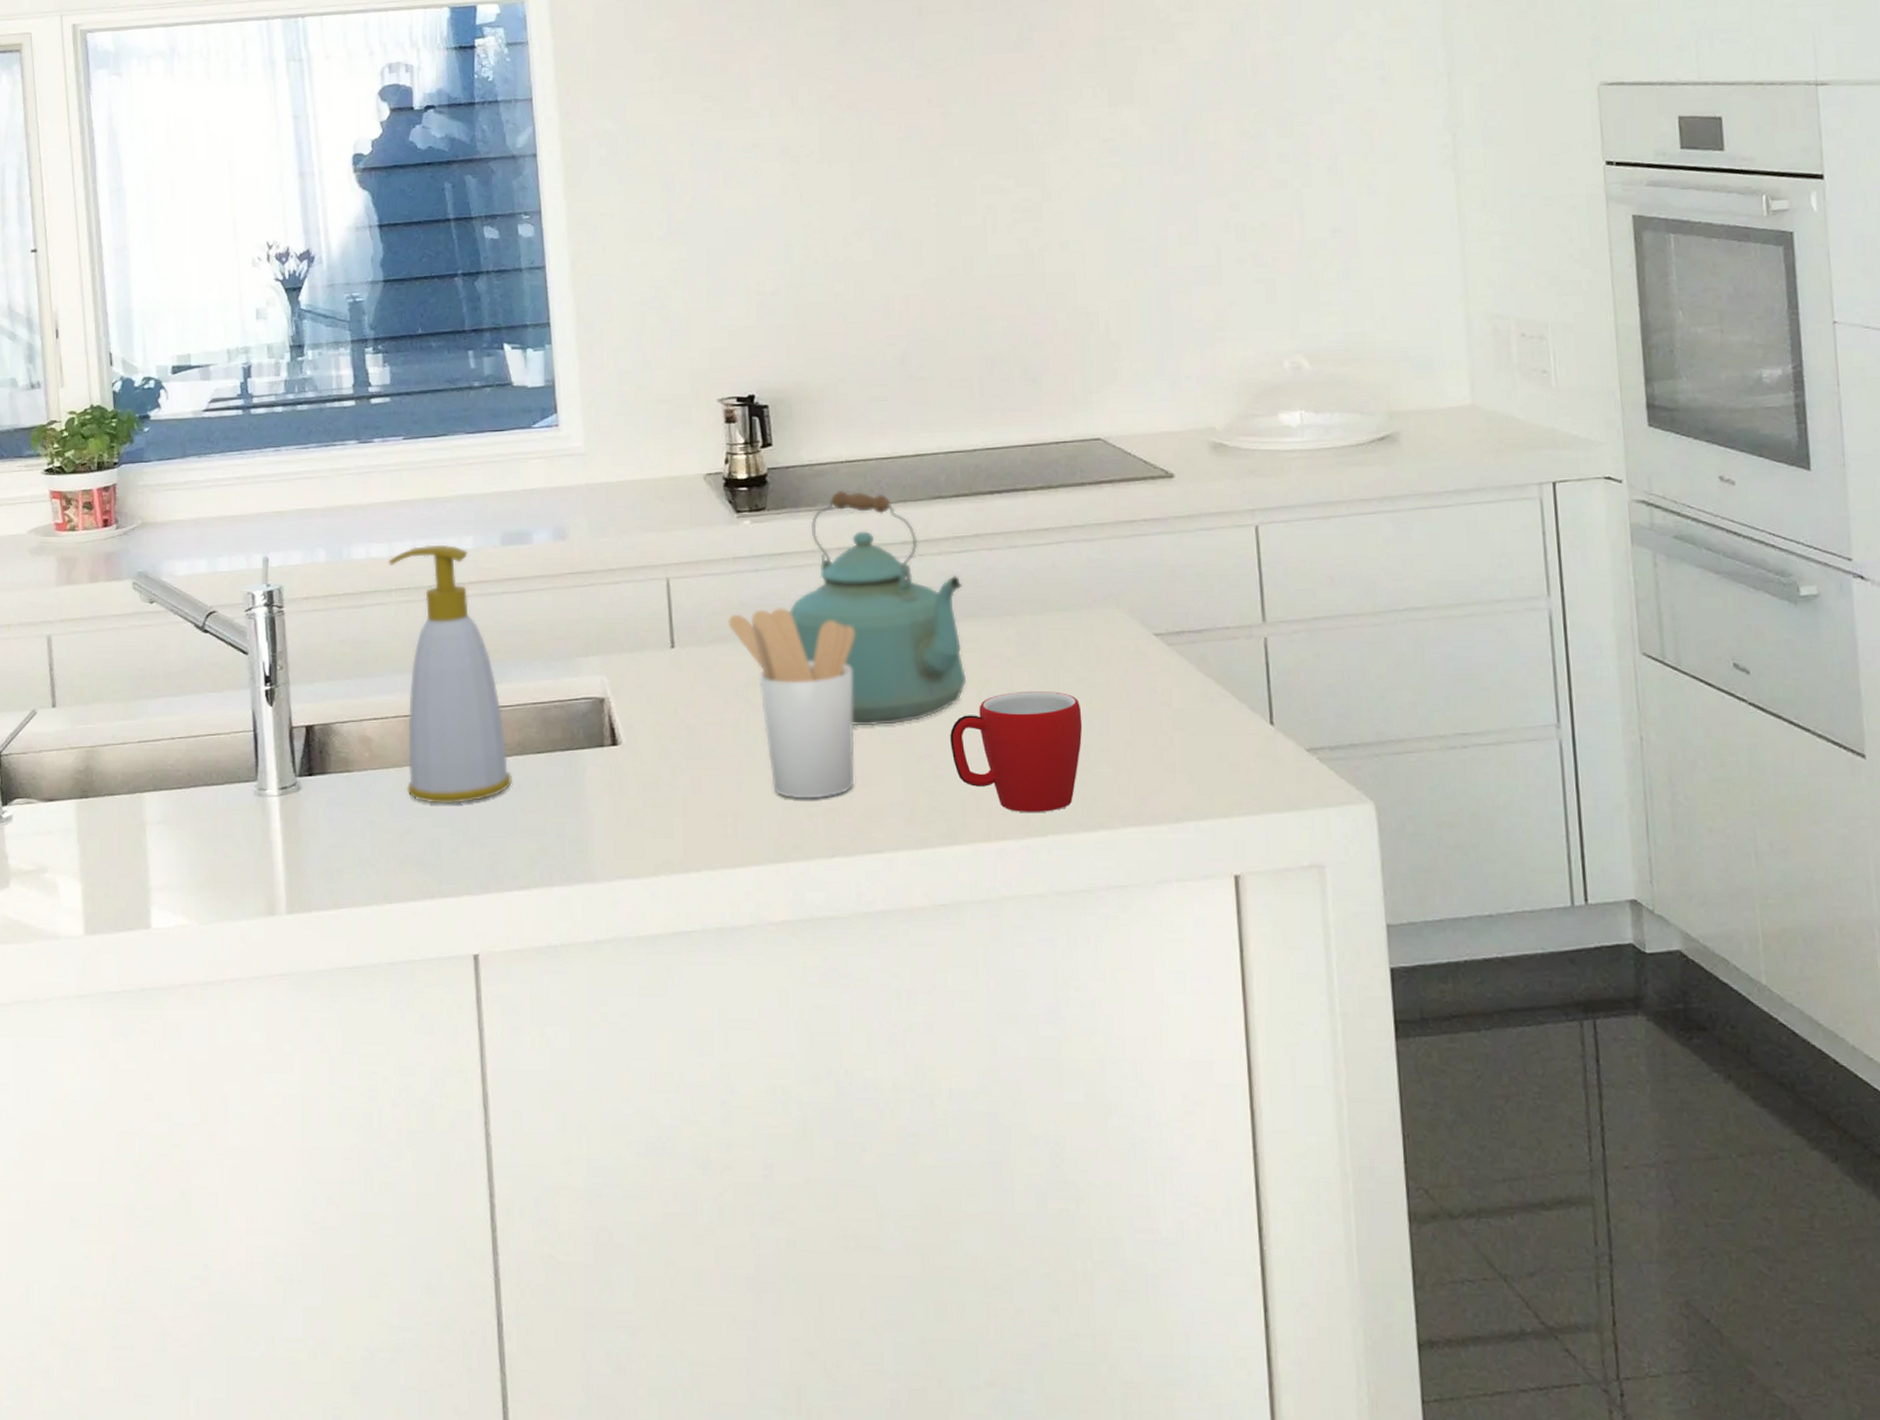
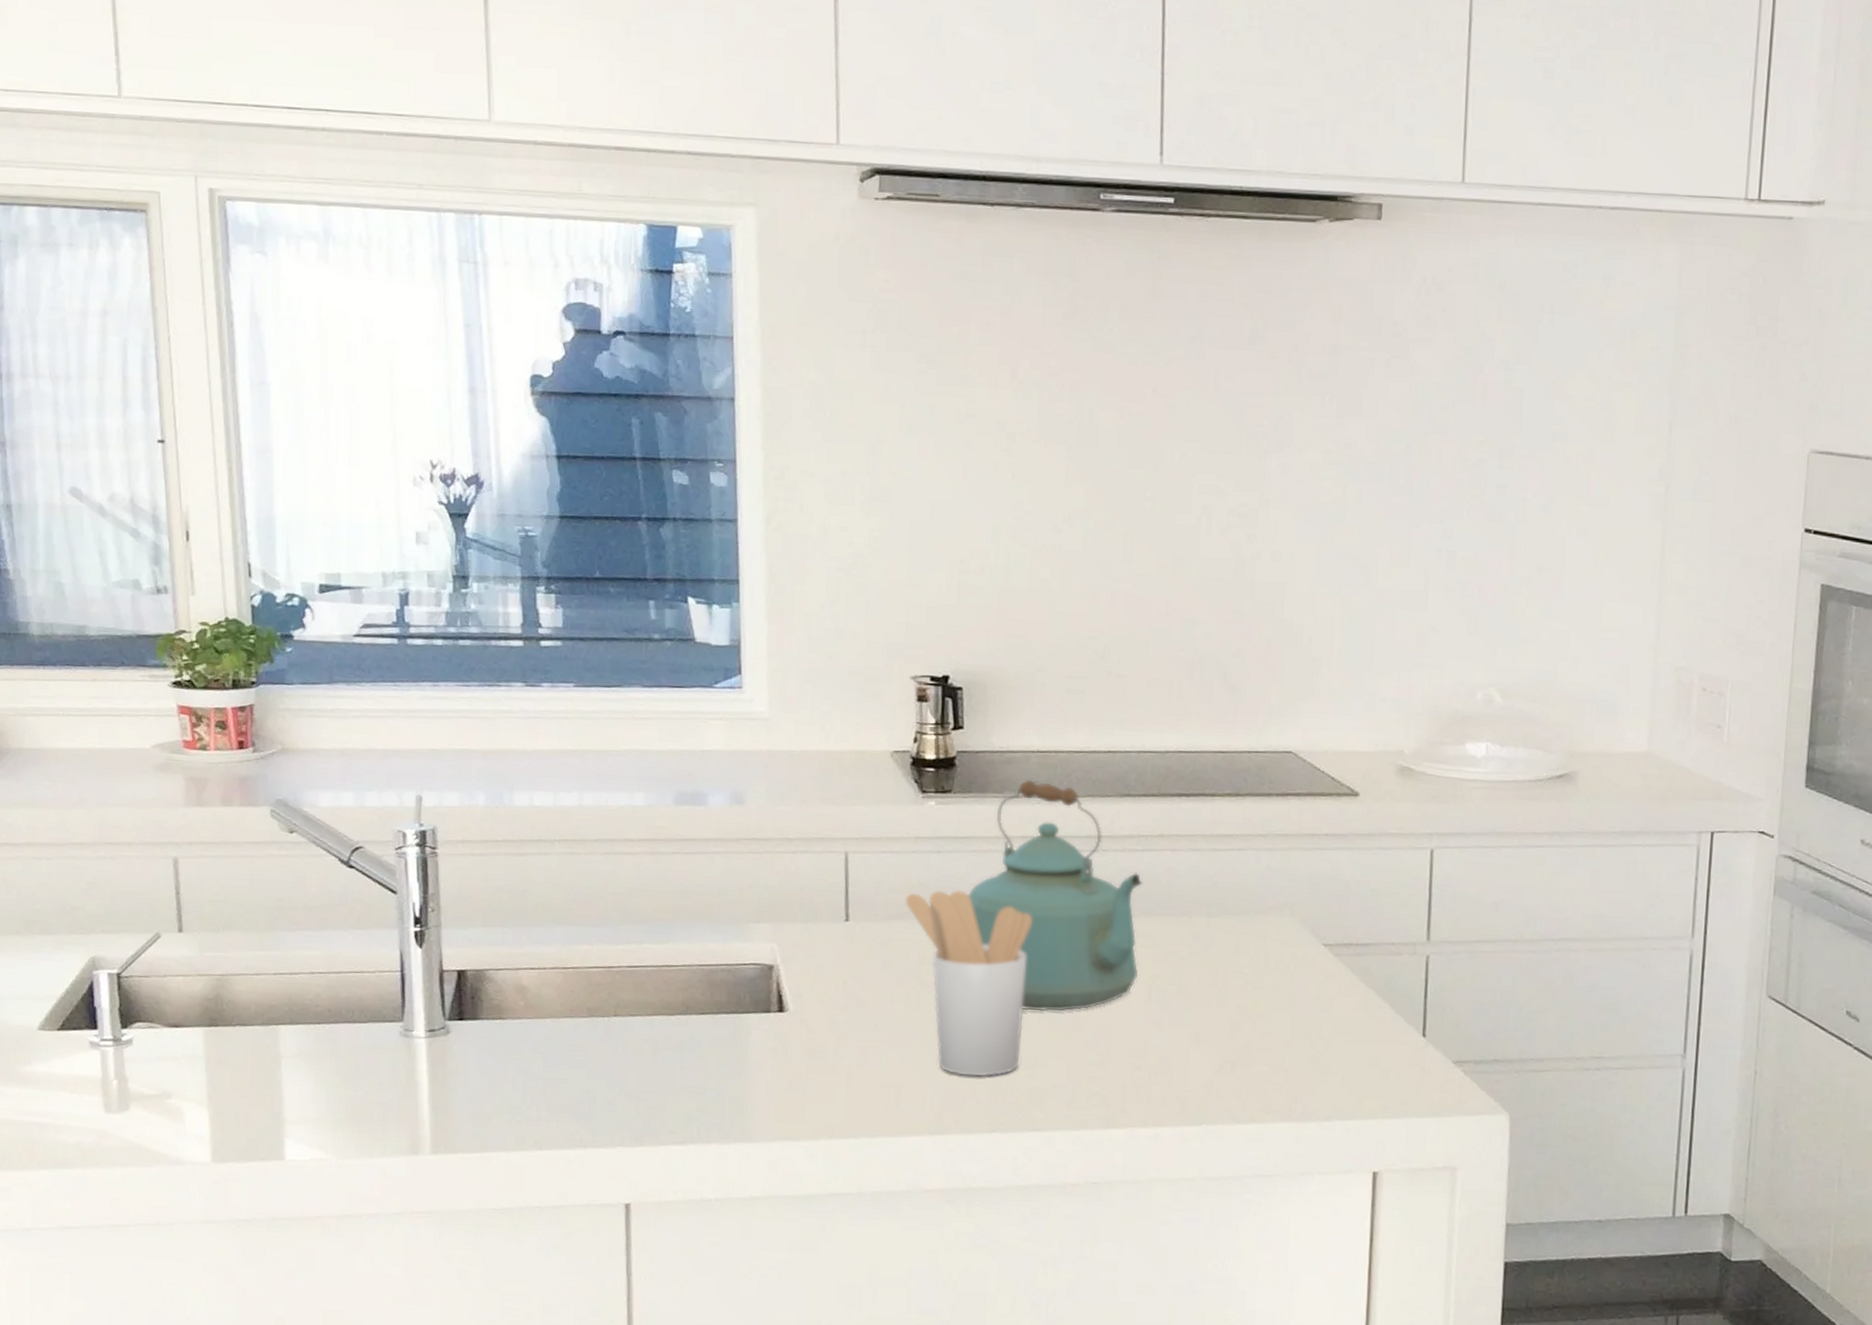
soap bottle: present [389,544,512,804] -> none [553,797,673,1058]
mug: present [950,691,1083,813] -> none [1116,989,1246,1104]

